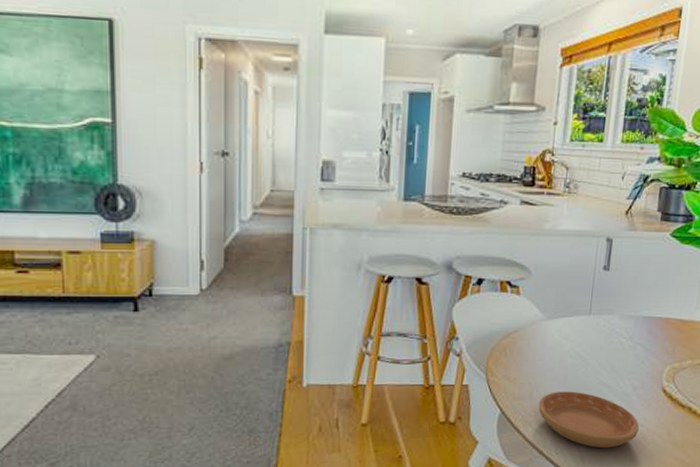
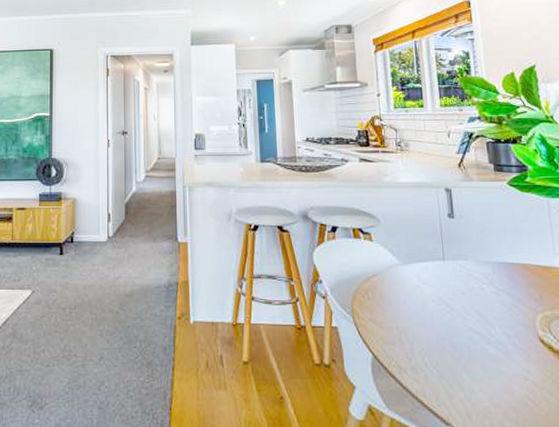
saucer: present [538,391,640,449] -> none [409,337,525,403]

